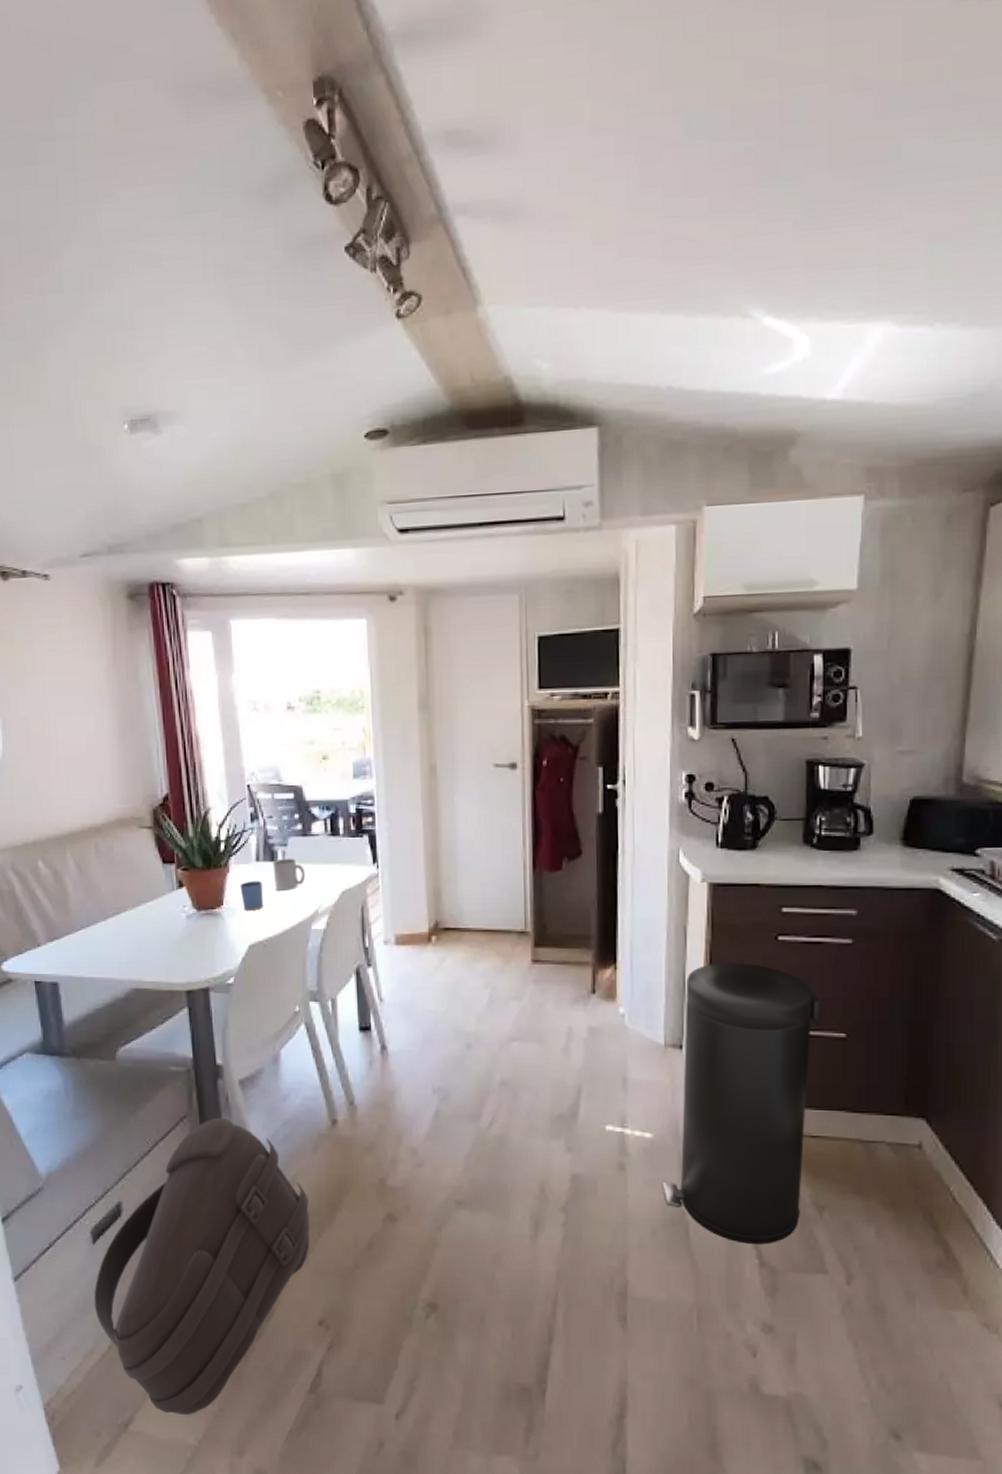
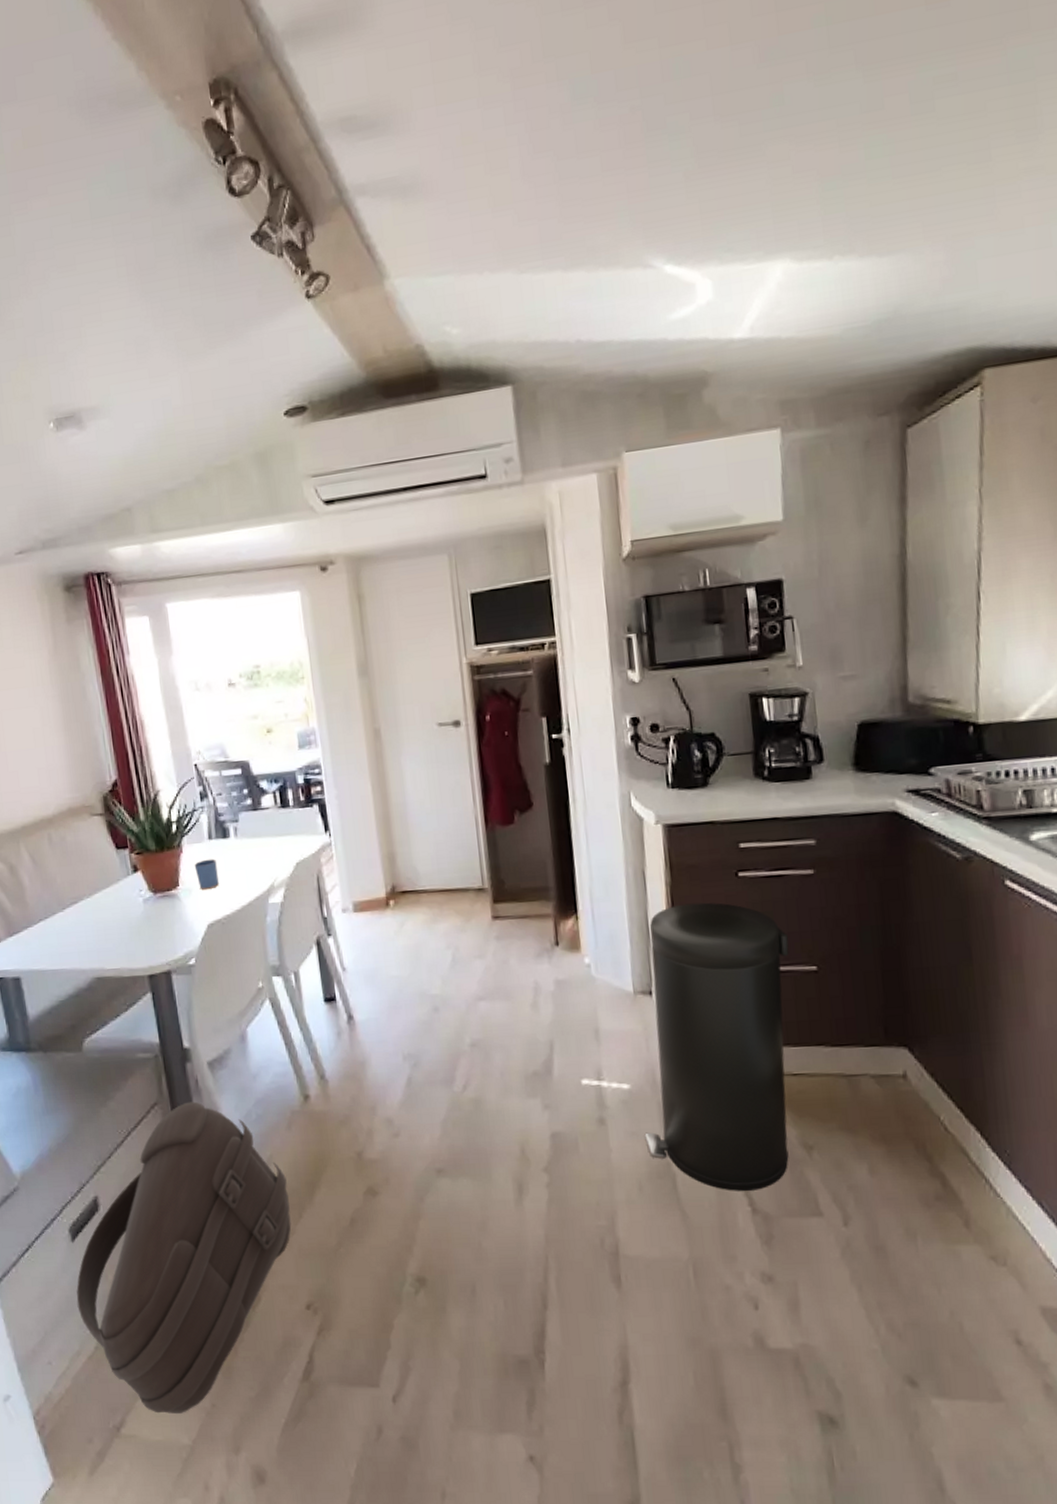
cup: present [273,858,306,892] -> none [225,833,259,868]

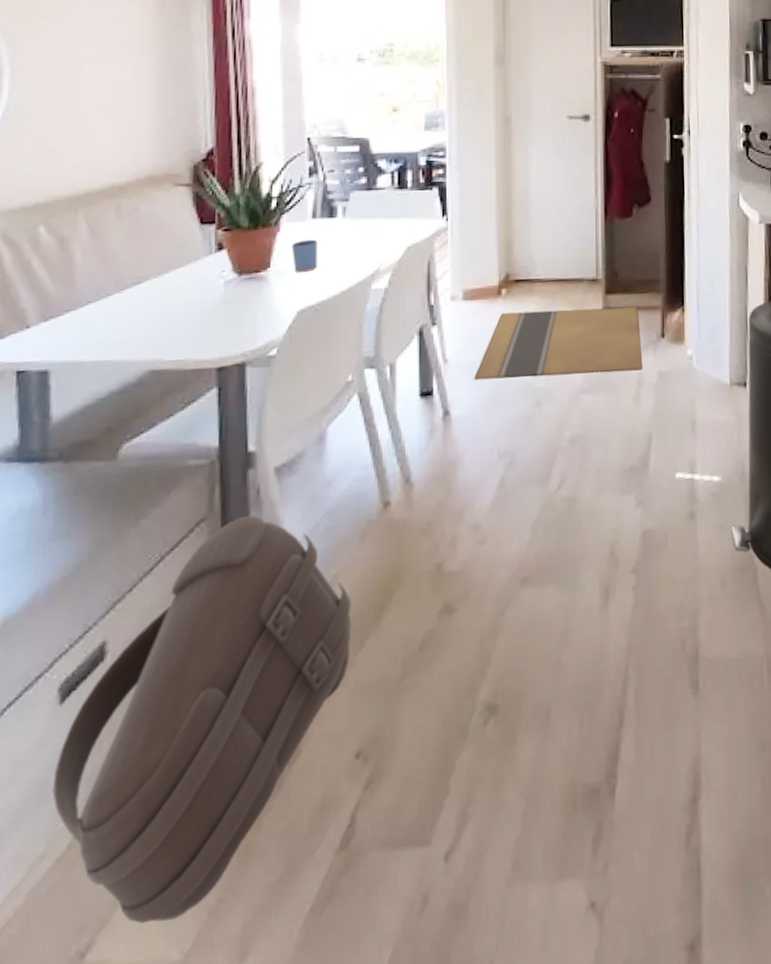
door mat: none [372,915,538,986] -> present [474,306,643,379]

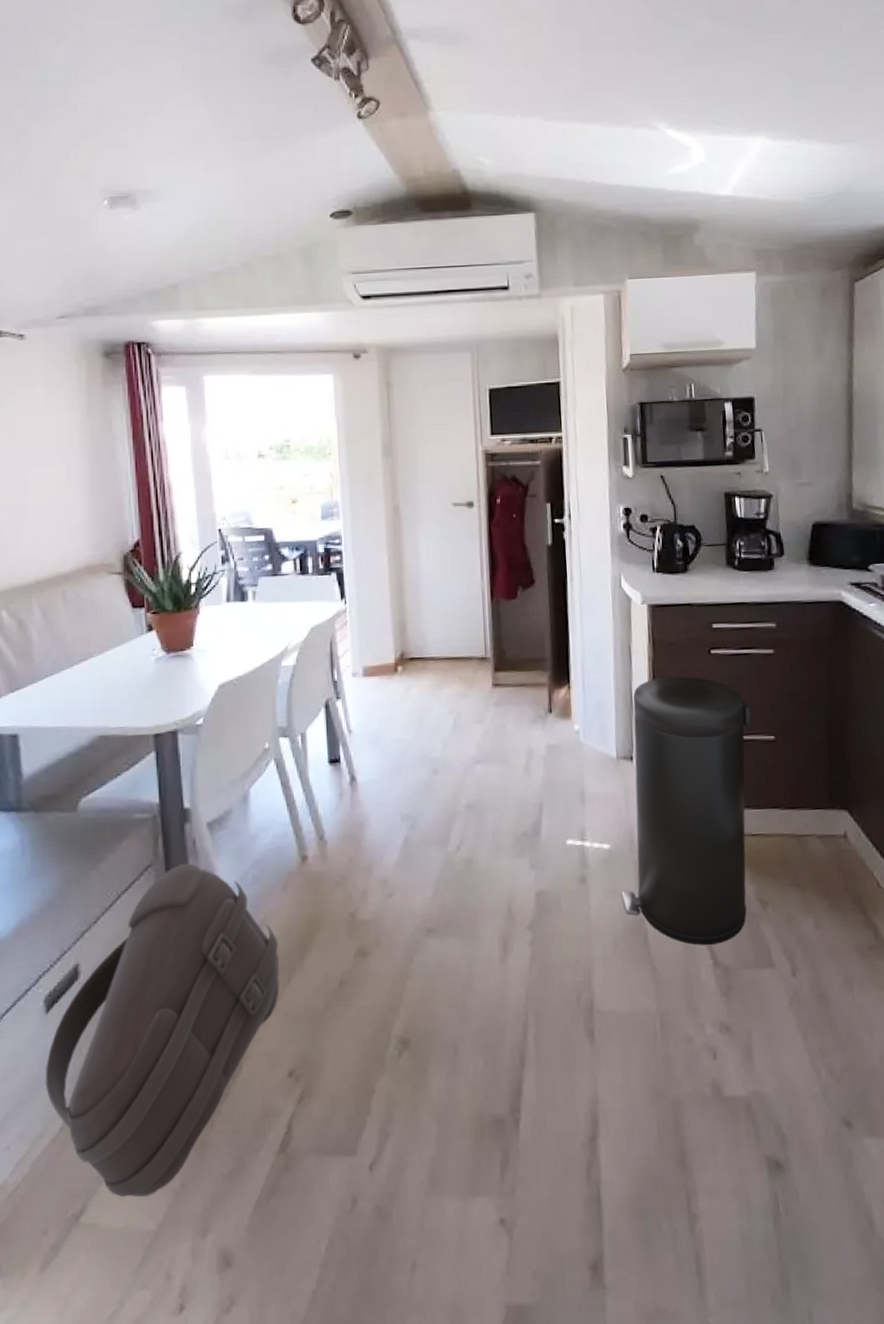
mug: present [291,239,318,272] -> none [210,621,233,650]
door mat: present [474,306,643,379] -> none [376,683,532,749]

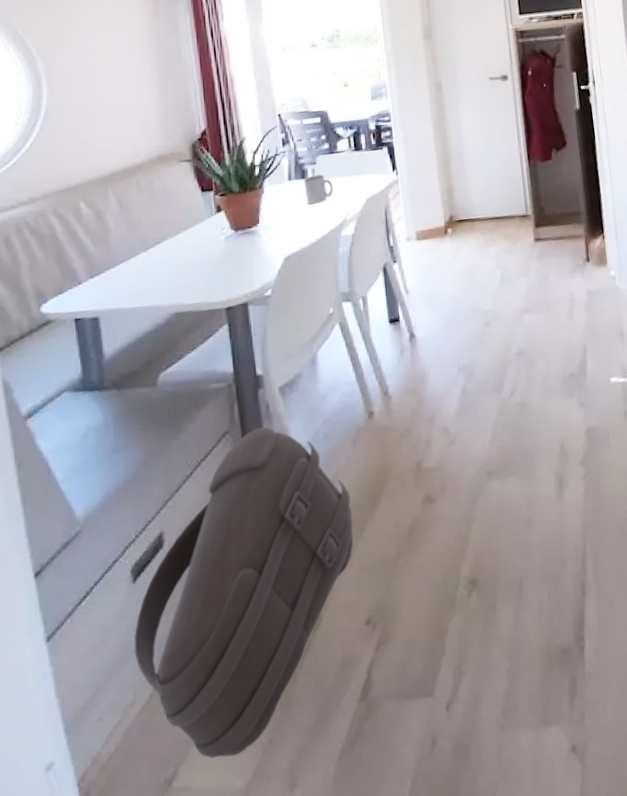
cup: none [243,598,276,631] -> present [303,174,334,205]

